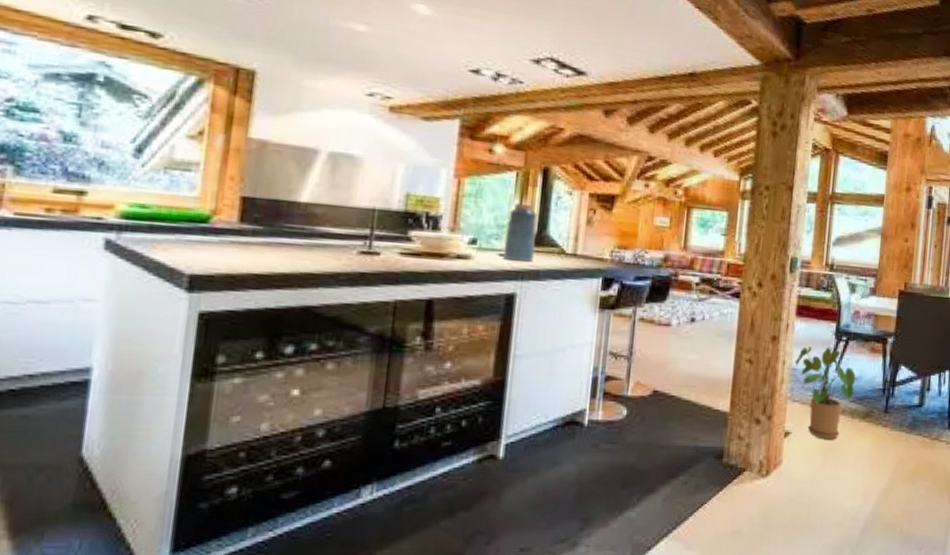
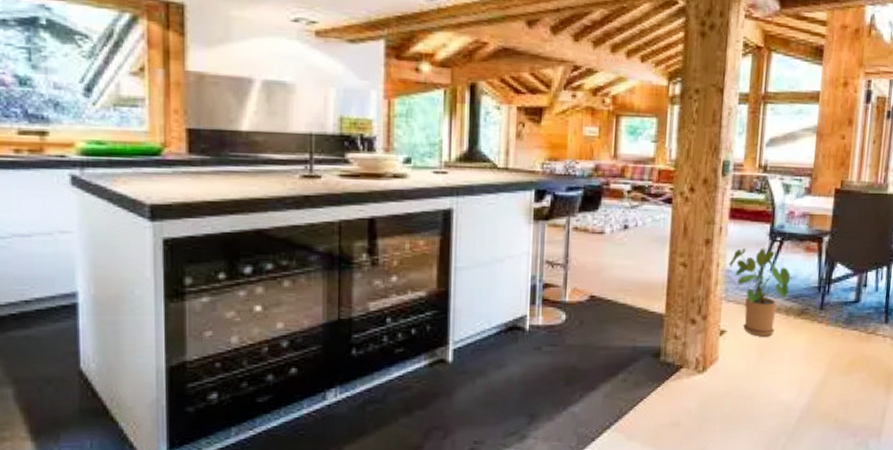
vase: present [503,202,538,263] -> none [437,120,468,179]

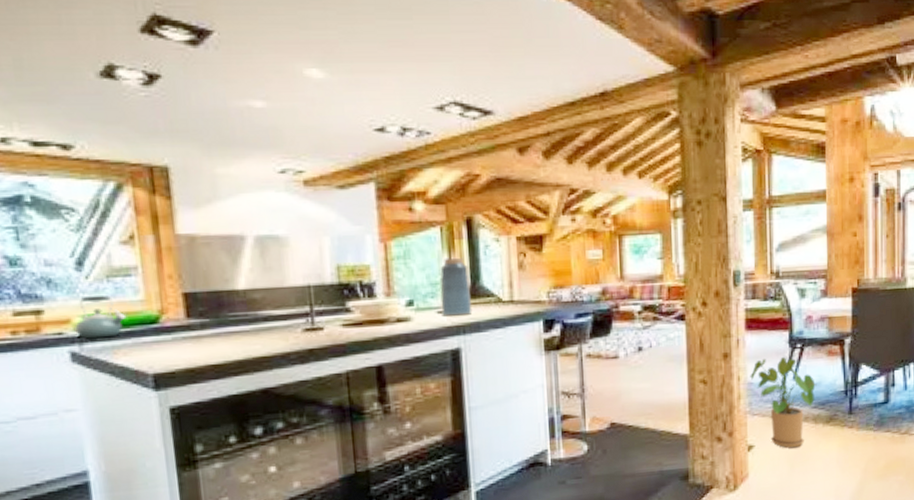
kettle: none [77,123,130,165] -> present [74,295,127,339]
vase: none [437,120,468,179] -> present [440,257,473,318]

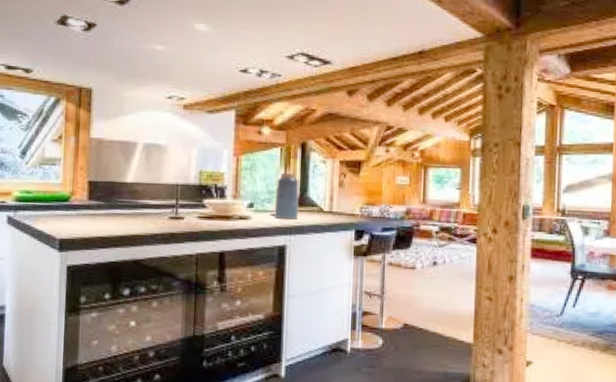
kettle: present [74,295,127,339] -> none [13,177,48,209]
house plant: present [750,356,817,448] -> none [532,285,596,370]

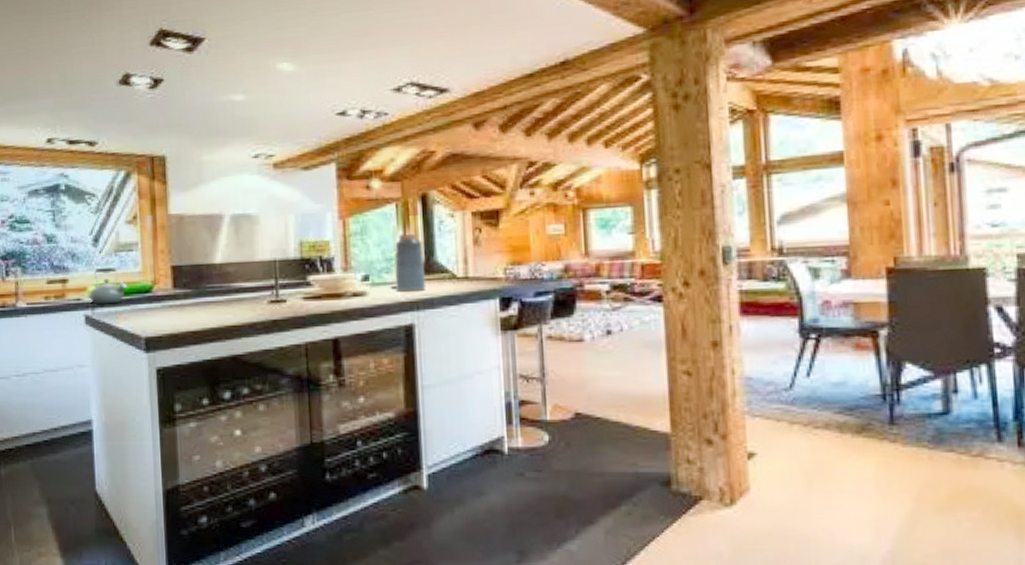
kettle: none [13,177,48,209] -> present [89,268,128,305]

